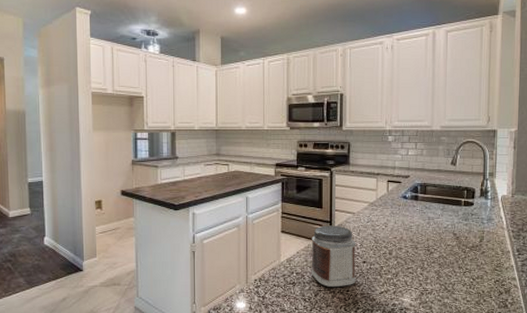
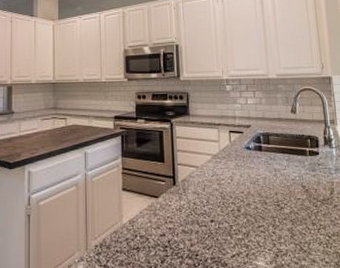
jar: present [311,225,356,288] -> none [154,180,205,252]

